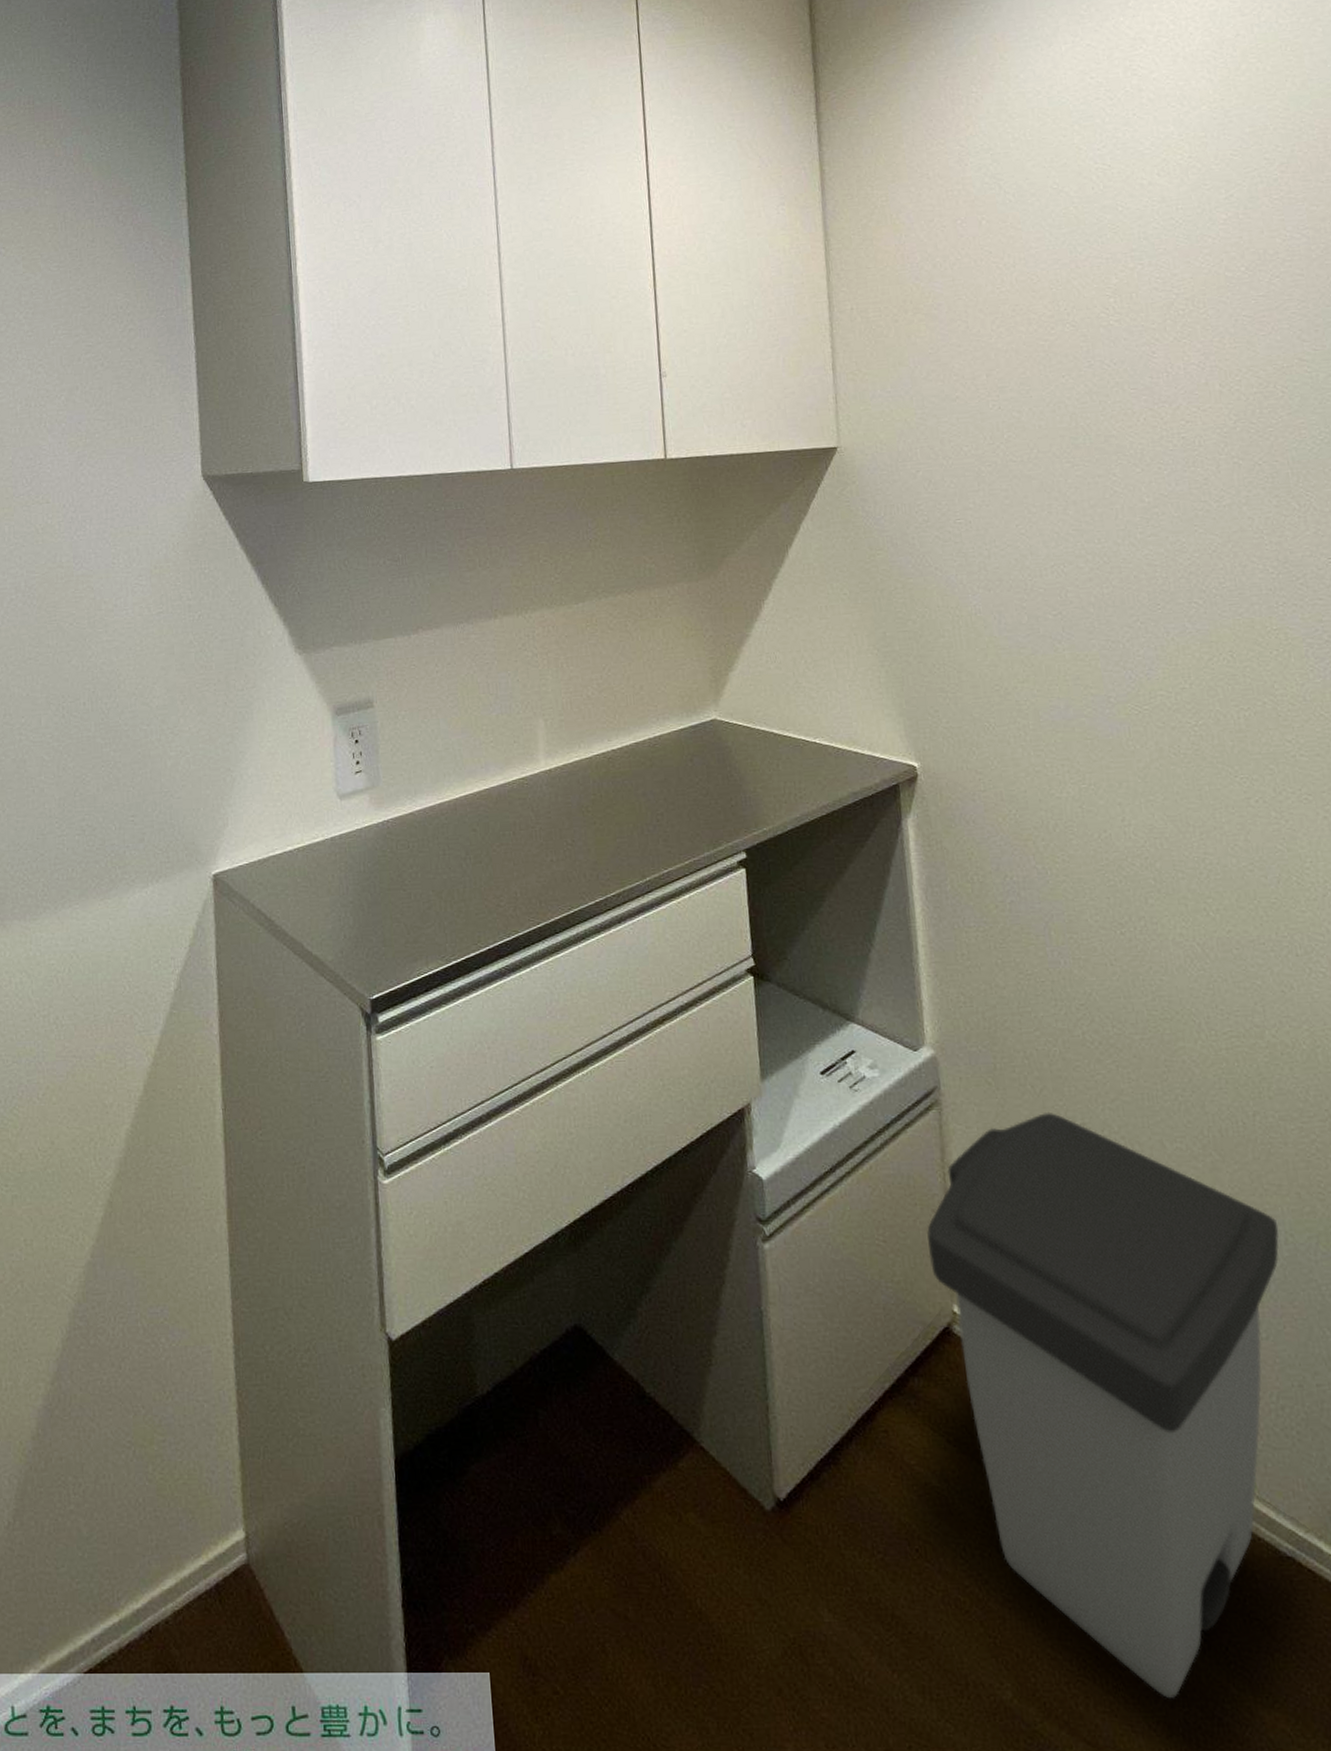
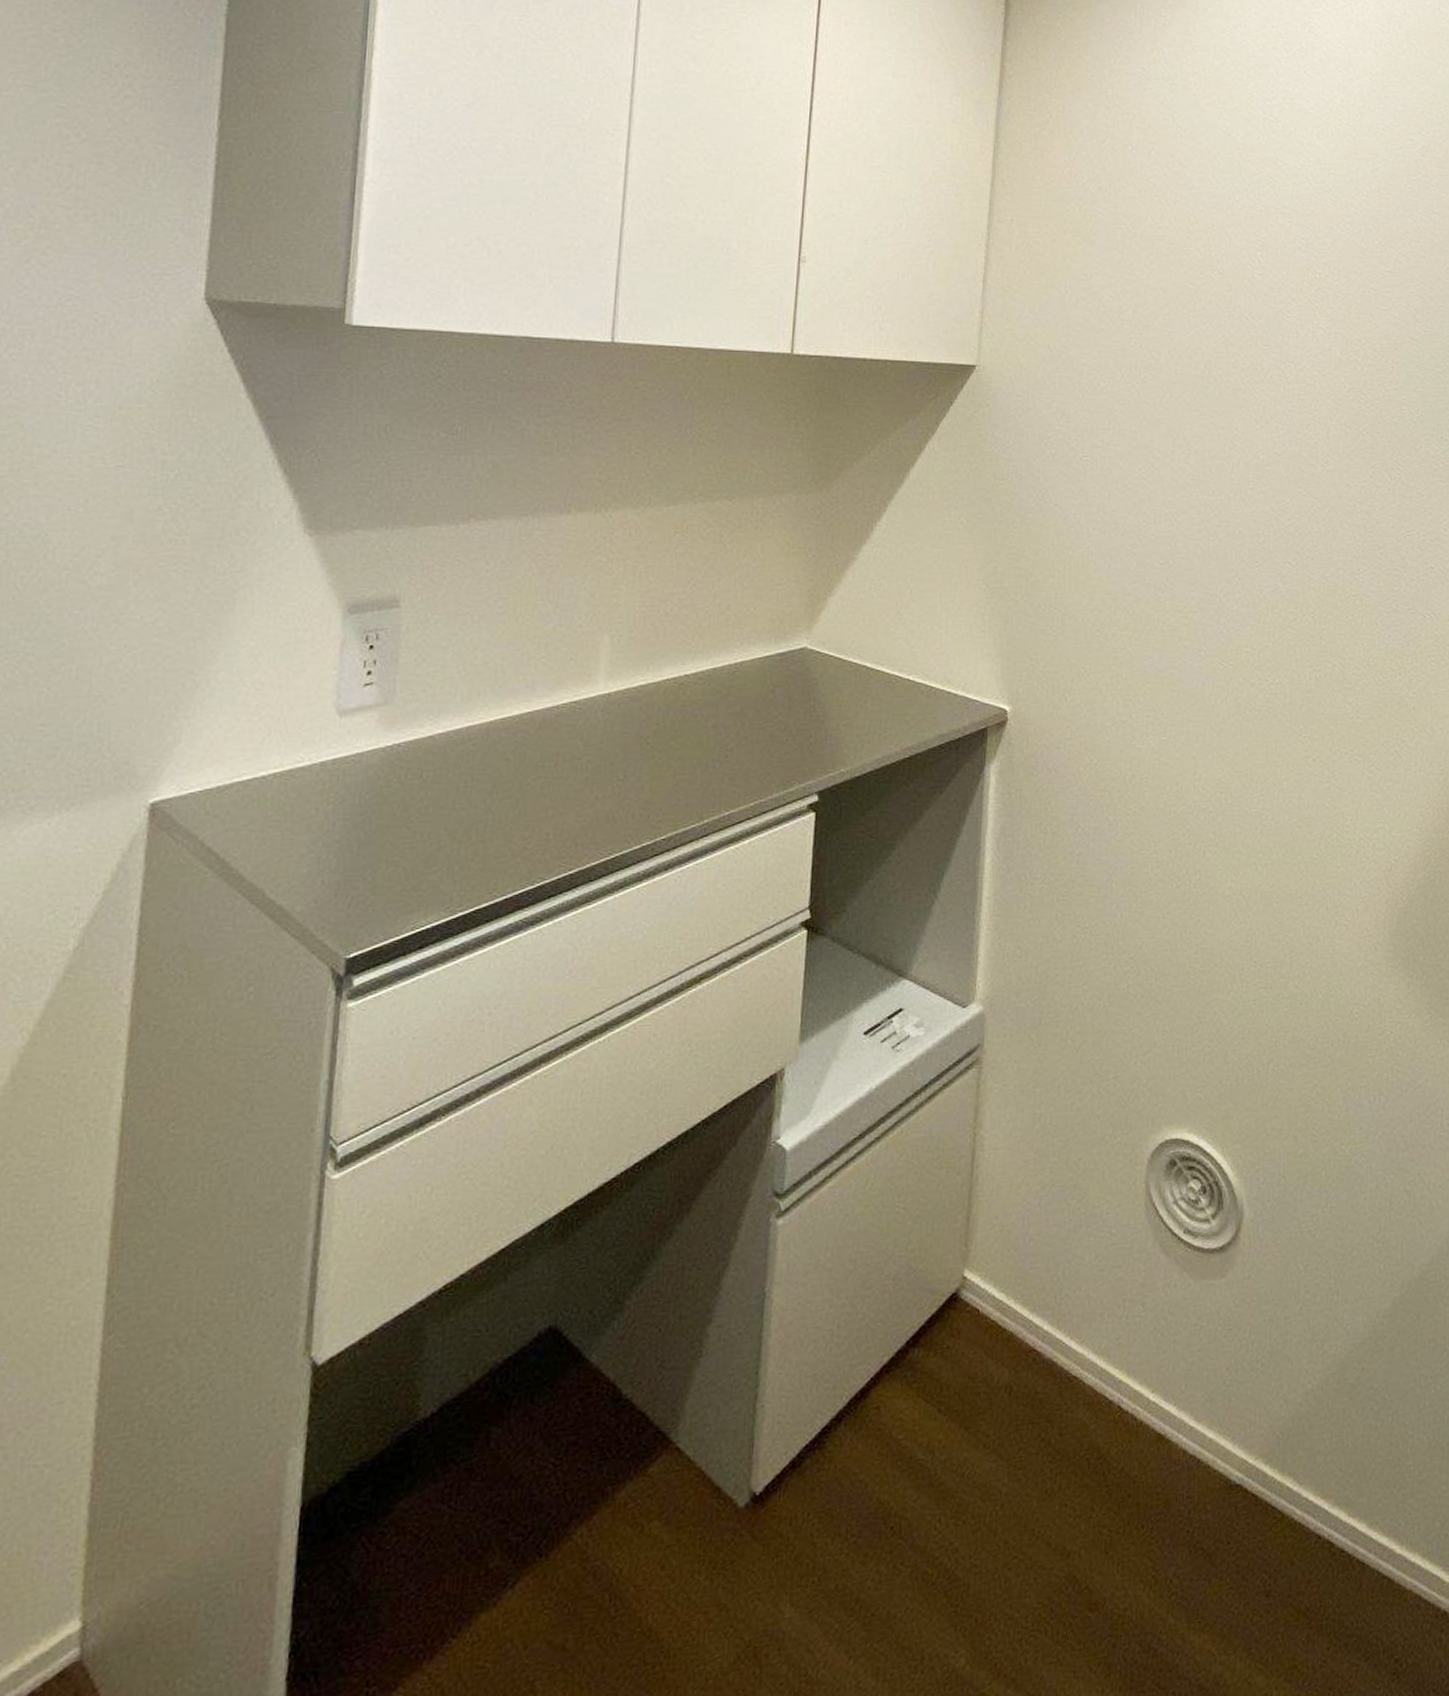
trash can: present [927,1111,1279,1698] -> none [947,1066,1274,1639]

